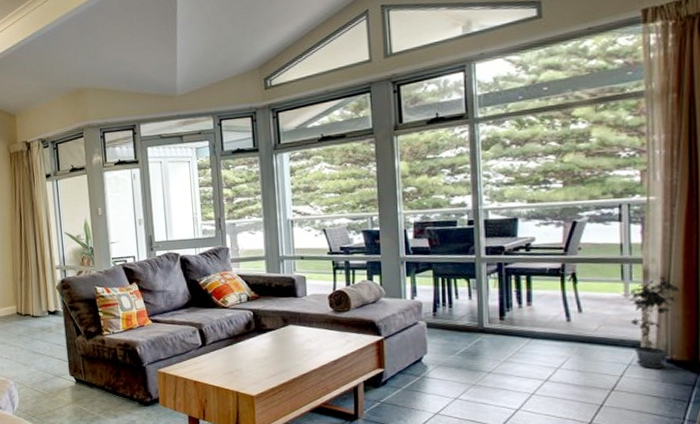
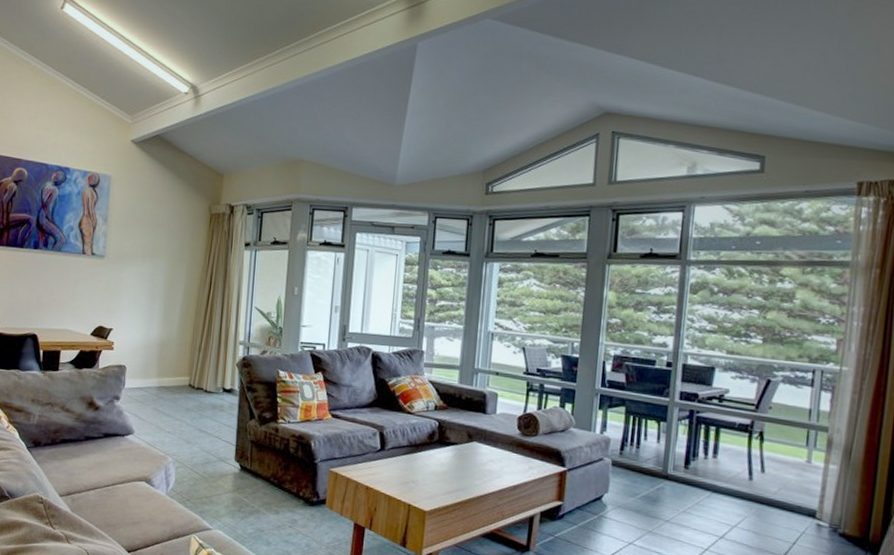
potted plant: present [625,276,680,368] -> none [807,447,860,541]

